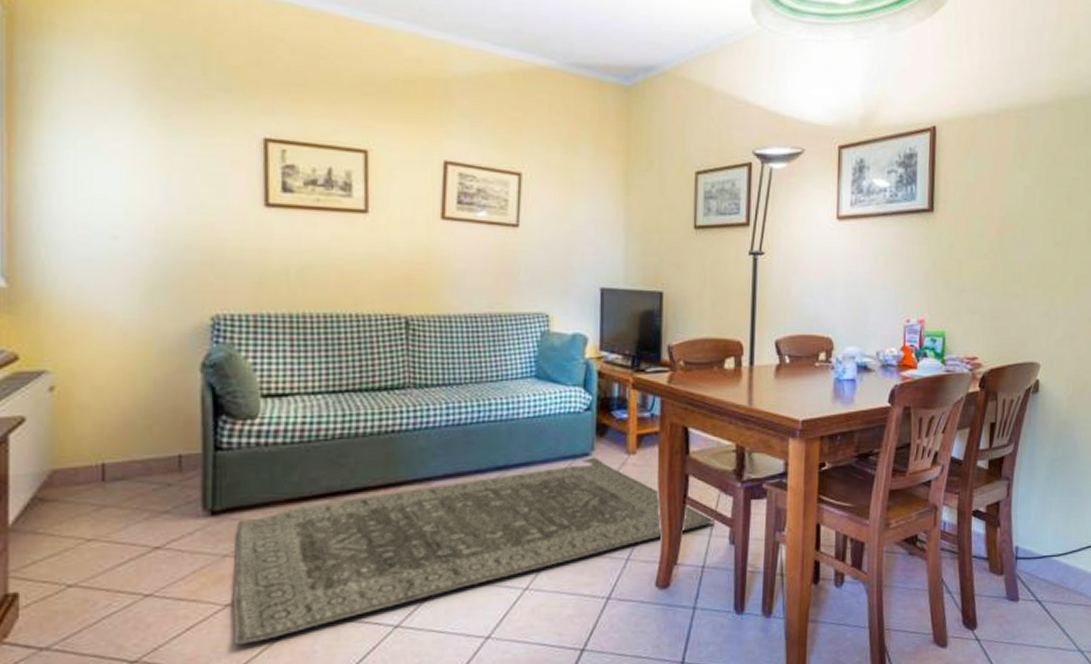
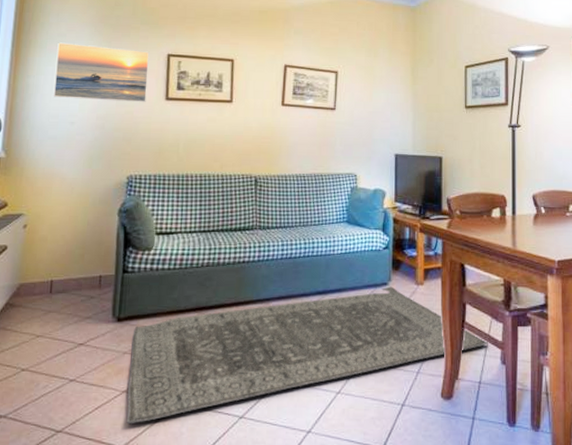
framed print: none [79,112,235,209] -> present [53,42,150,102]

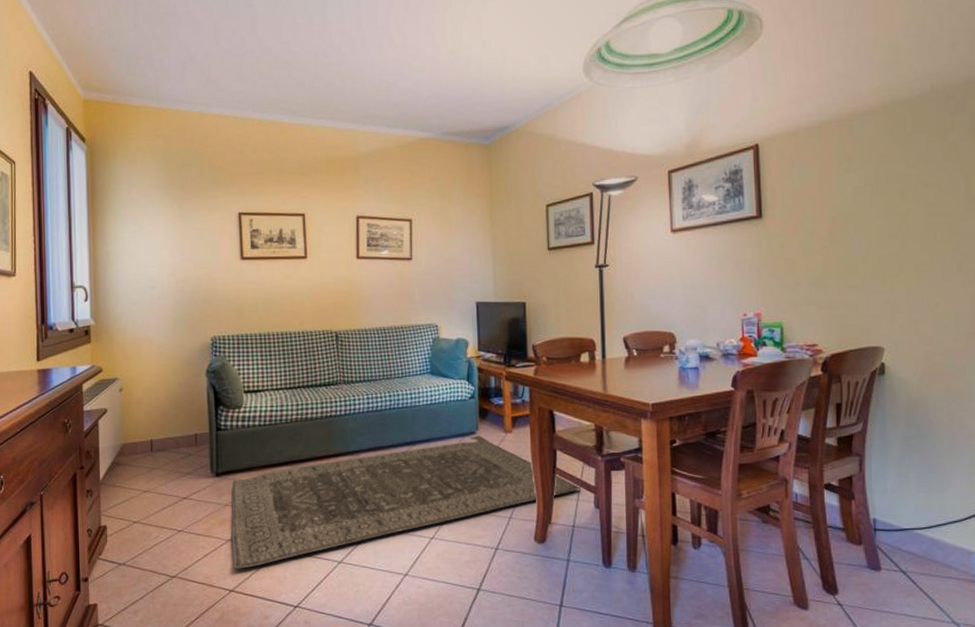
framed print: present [53,42,150,102] -> none [131,208,222,264]

